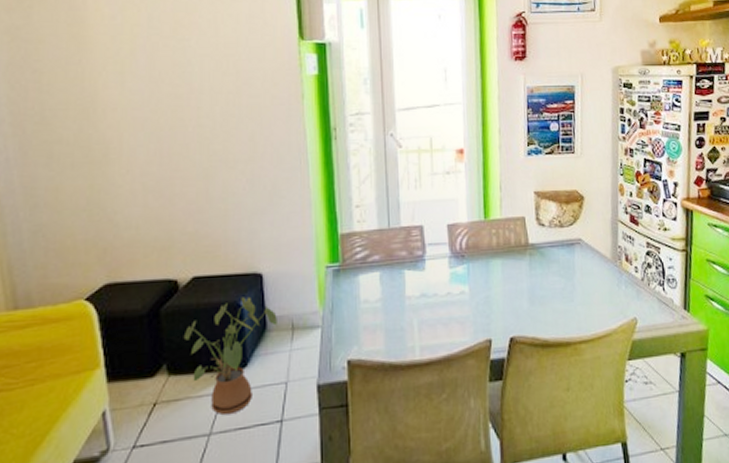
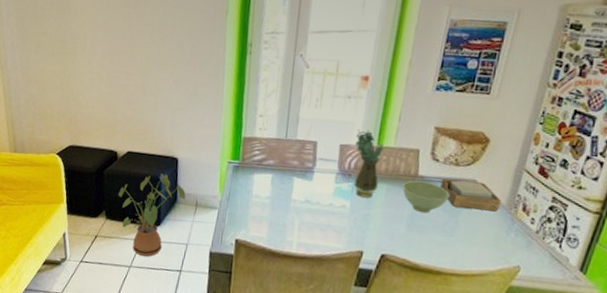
vase: none [461,204,493,278] -> present [353,128,385,198]
bowl: none [516,249,562,282] -> present [402,180,450,213]
napkin holder: none [551,239,607,270] -> present [440,178,501,212]

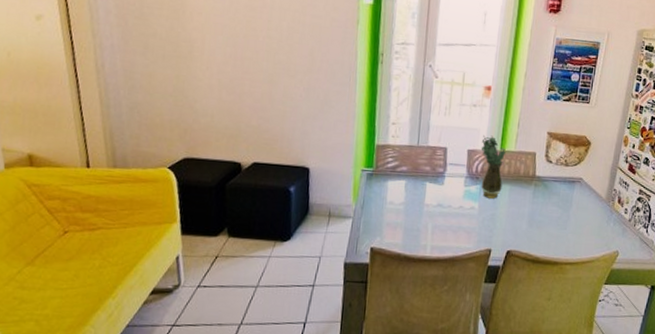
house plant: present [118,173,186,257] -> none [242,184,318,274]
bowl: present [402,180,450,213] -> none [523,181,562,209]
napkin holder: present [440,178,501,212] -> none [554,178,602,205]

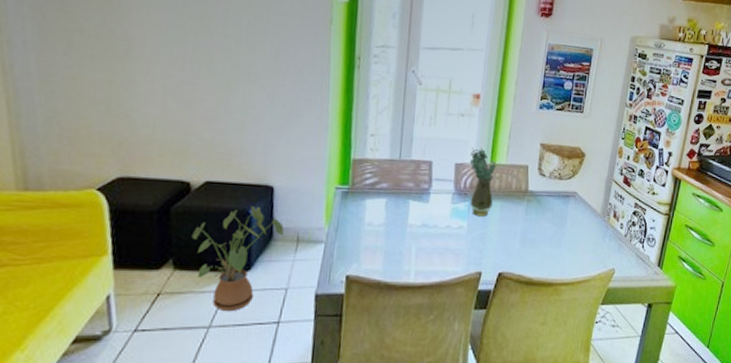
house plant: none [242,184,318,274] -> present [191,206,284,310]

